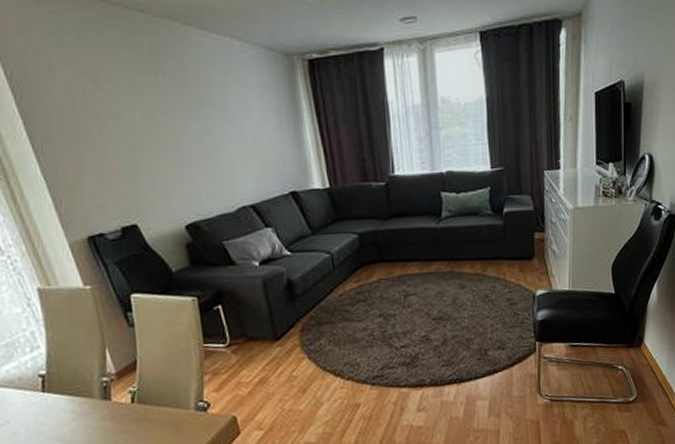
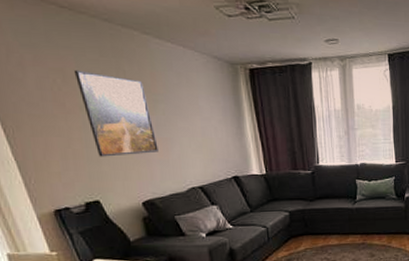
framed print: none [107,71,203,173] -> present [73,70,159,157]

